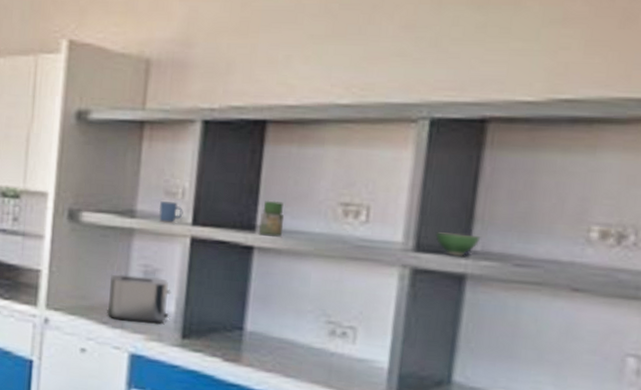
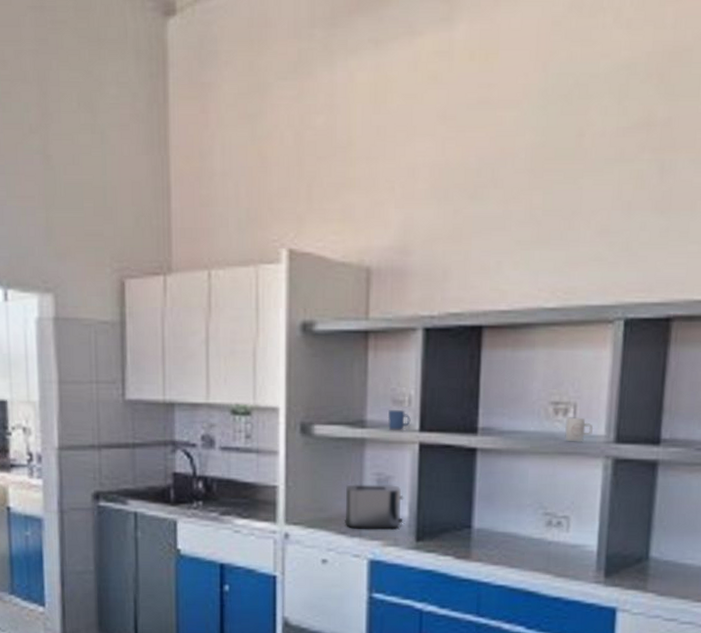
jar: present [258,200,285,238] -> none [480,403,503,439]
mug: none [354,220,389,248] -> present [564,417,594,442]
bowl: present [435,232,481,257] -> none [632,424,669,446]

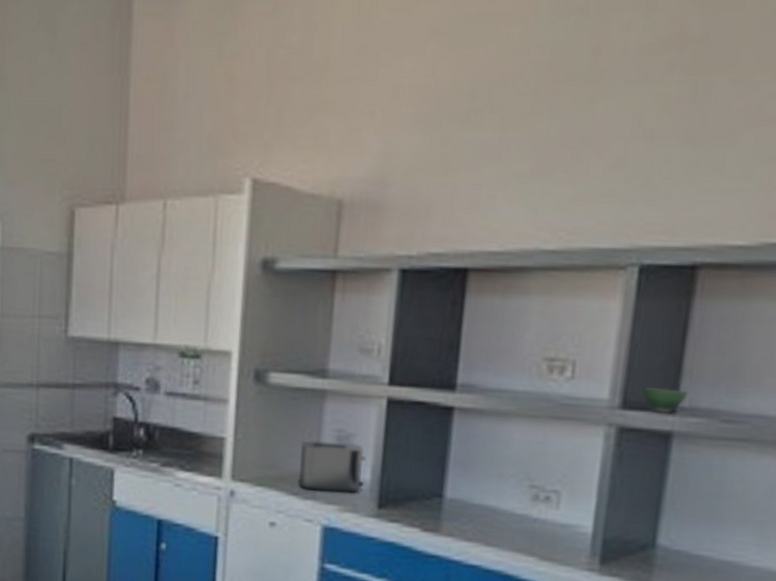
mug: present [387,409,411,430] -> none [352,359,379,383]
mug: present [564,417,594,442] -> none [559,376,595,406]
bowl: none [632,424,669,446] -> present [642,388,689,414]

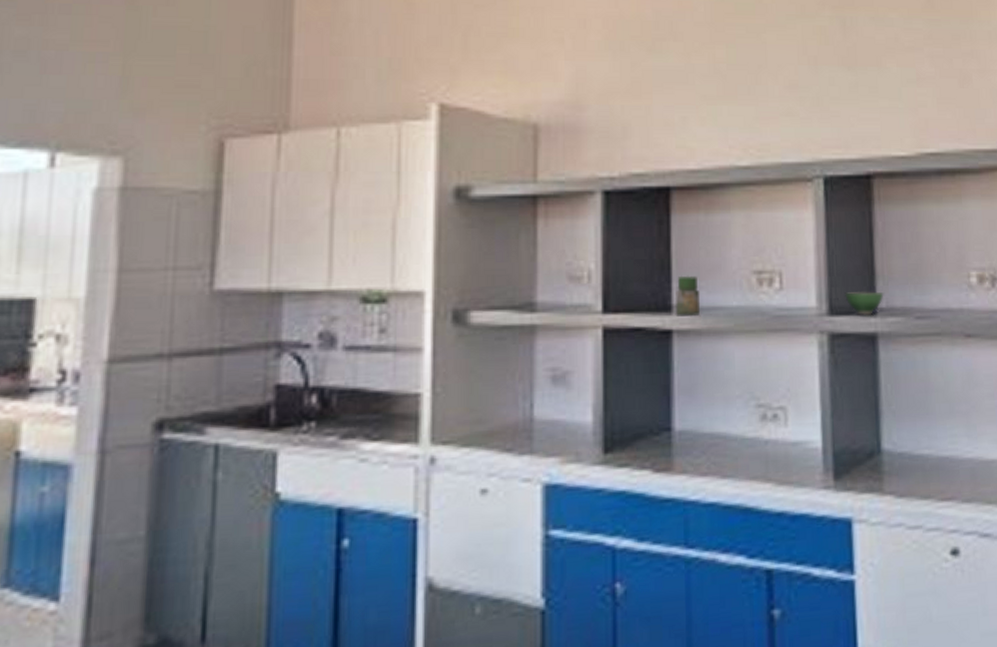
toaster: present [296,440,367,494] -> none [509,382,587,444]
jar: none [459,356,487,397] -> present [674,275,701,317]

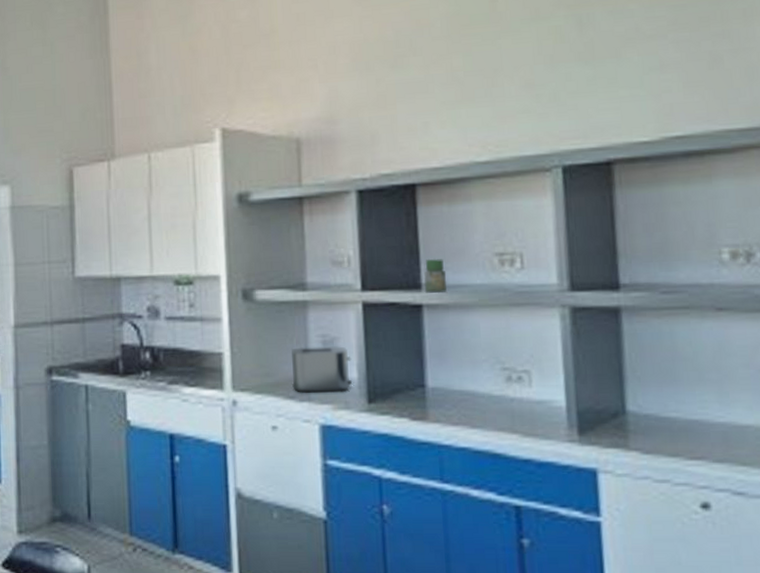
toaster: none [509,382,587,444] -> present [291,346,353,393]
bowl: present [845,291,884,316] -> none [586,269,627,292]

